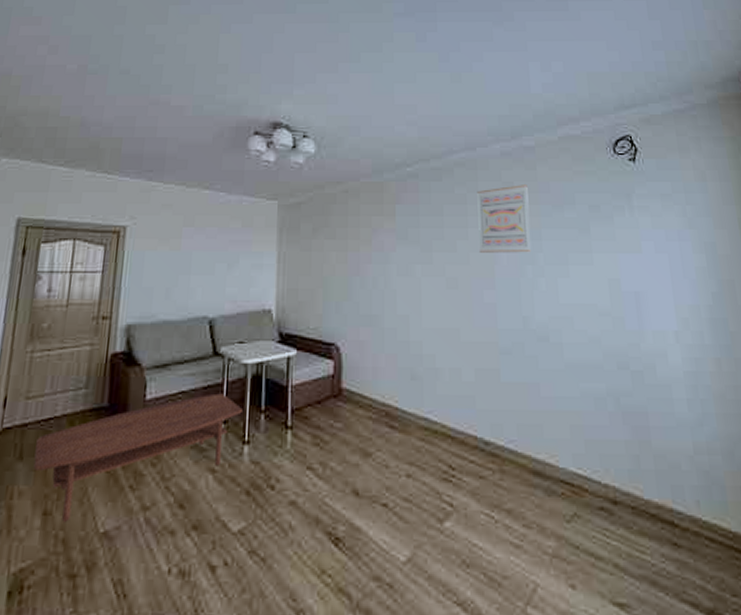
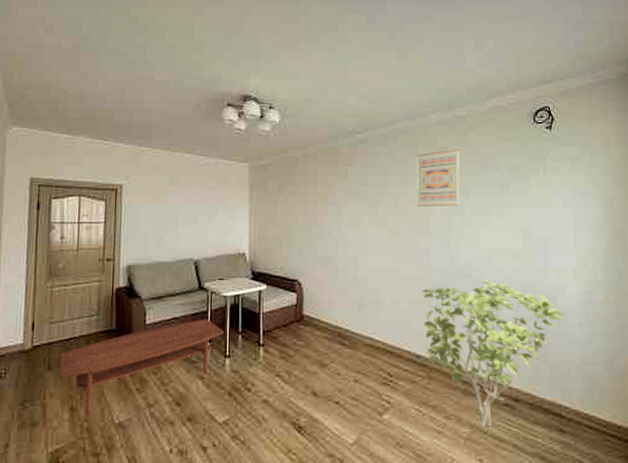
shrub: none [490,344,668,540] -> present [423,280,564,427]

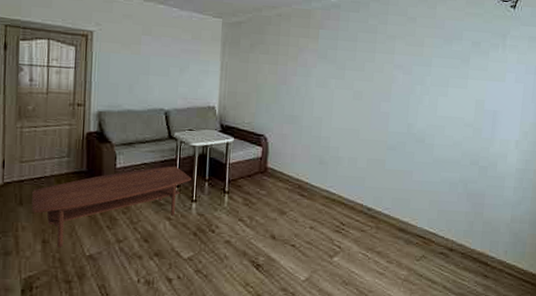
wall art: present [416,149,460,207] -> none [382,20,427,76]
shrub: present [423,280,564,427] -> none [377,145,502,271]

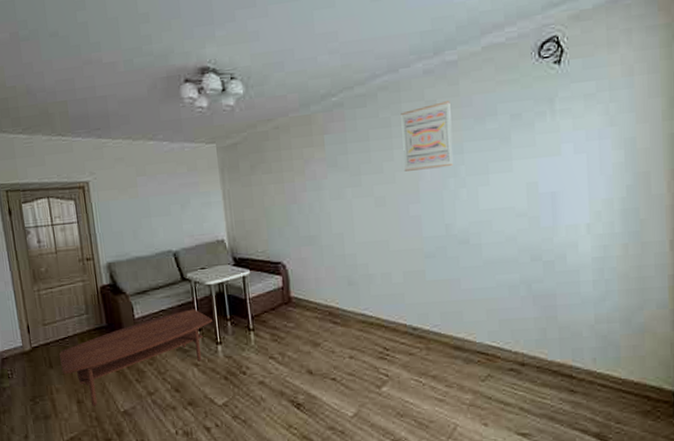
wall art: none [382,20,427,76] -> present [401,101,453,171]

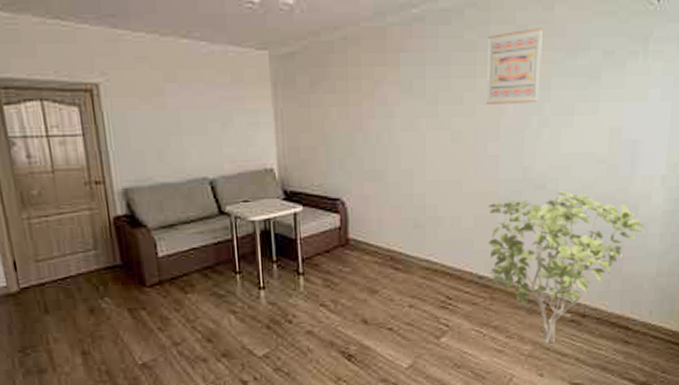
coffee table: present [59,309,212,406] -> none [58,248,255,358]
shrub: none [416,244,576,393] -> present [488,191,645,344]

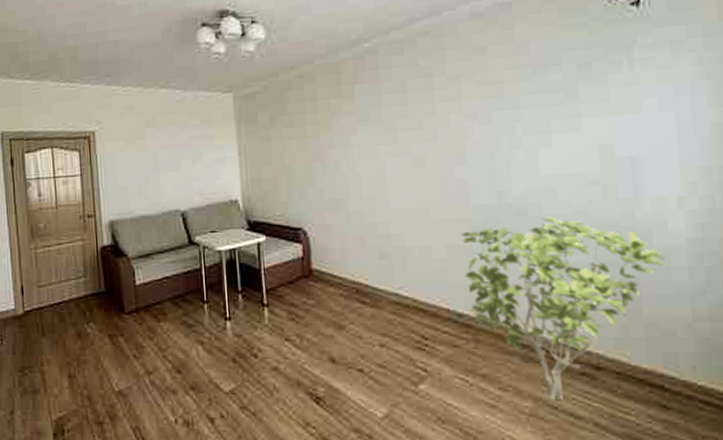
wall art: present [487,28,543,104] -> none [444,48,507,128]

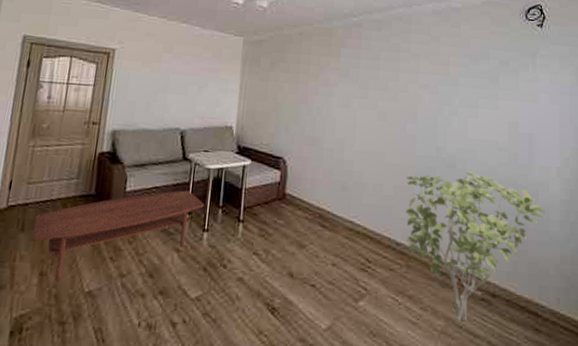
coffee table: none [53,277,221,383] -> present [32,190,204,282]

